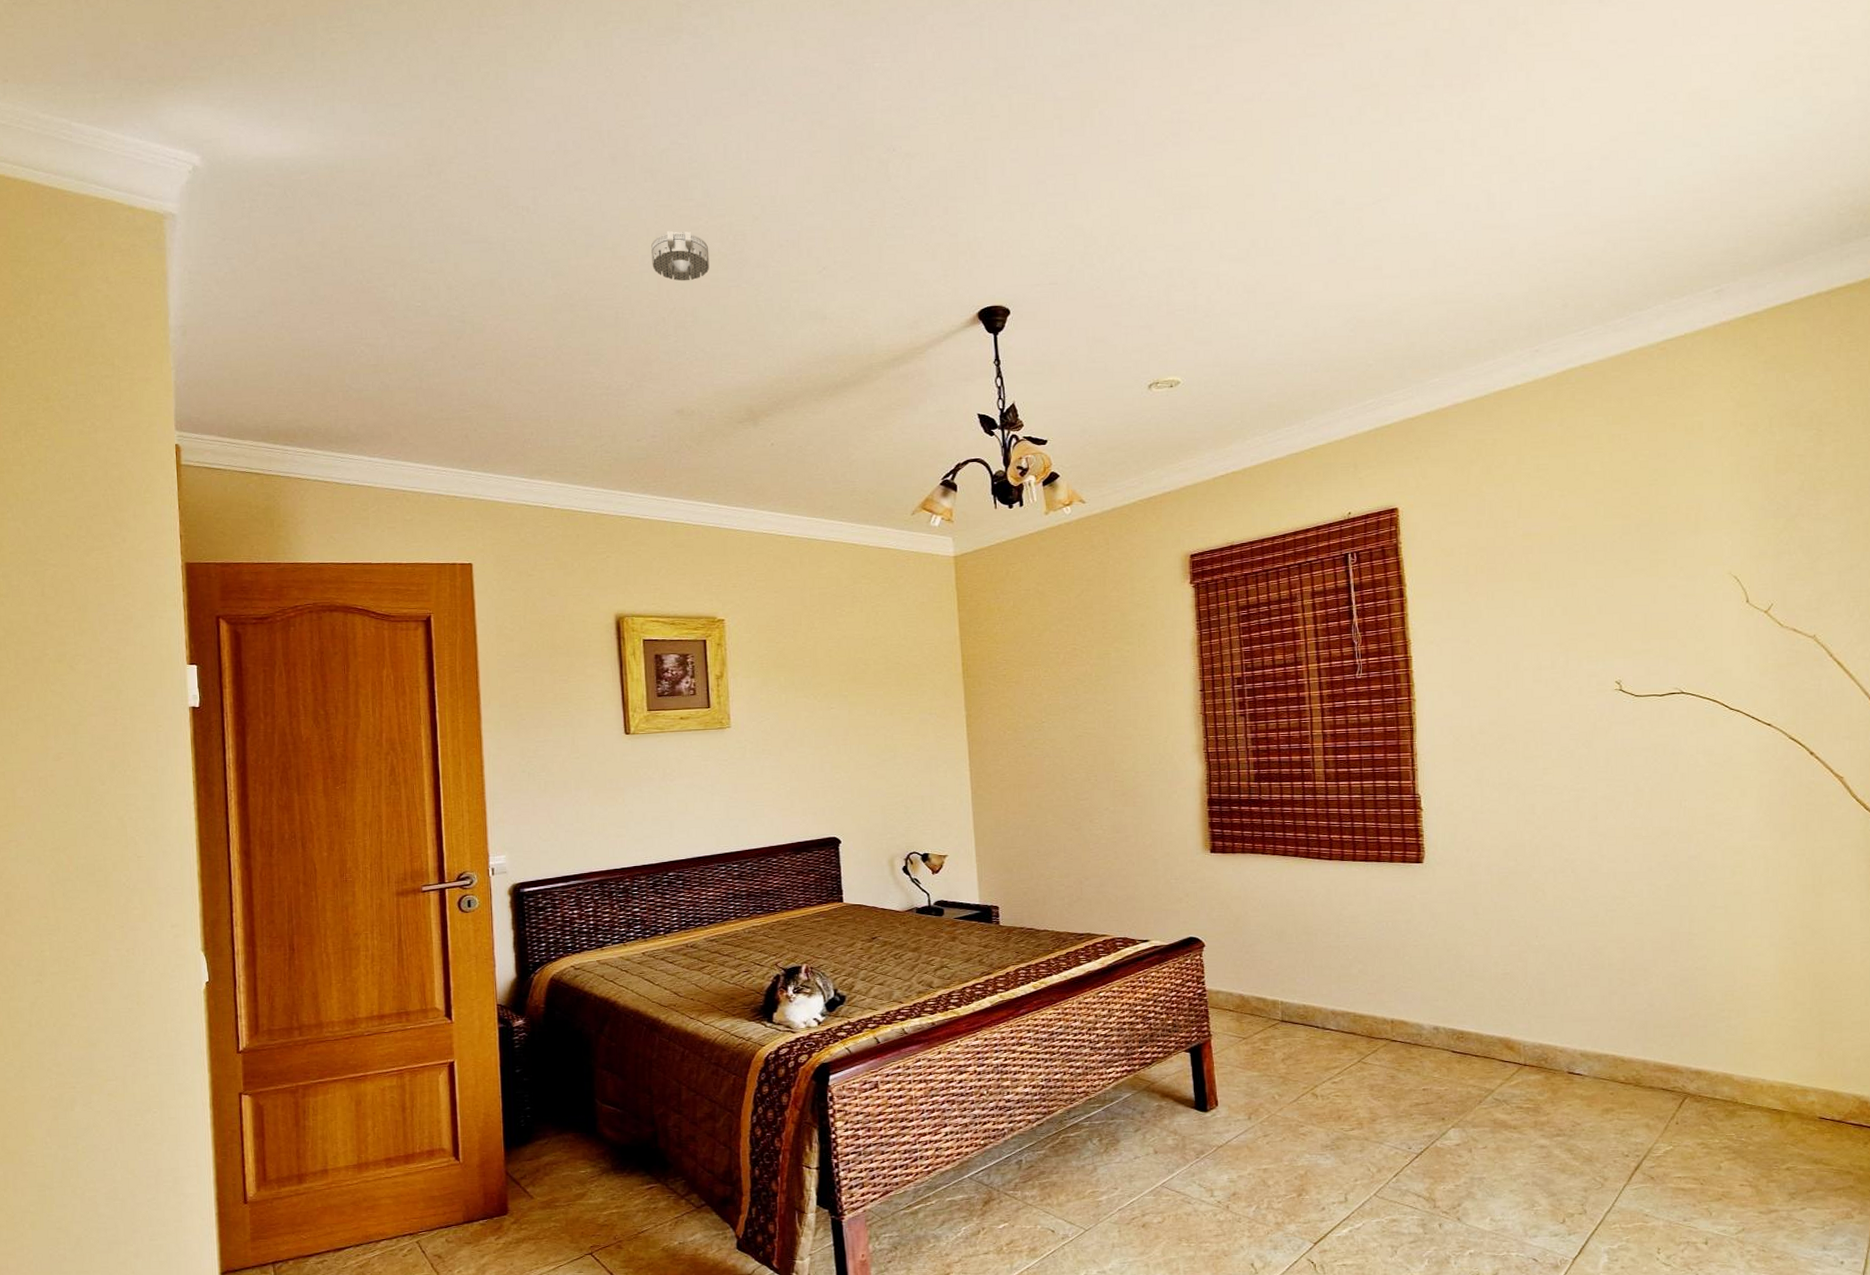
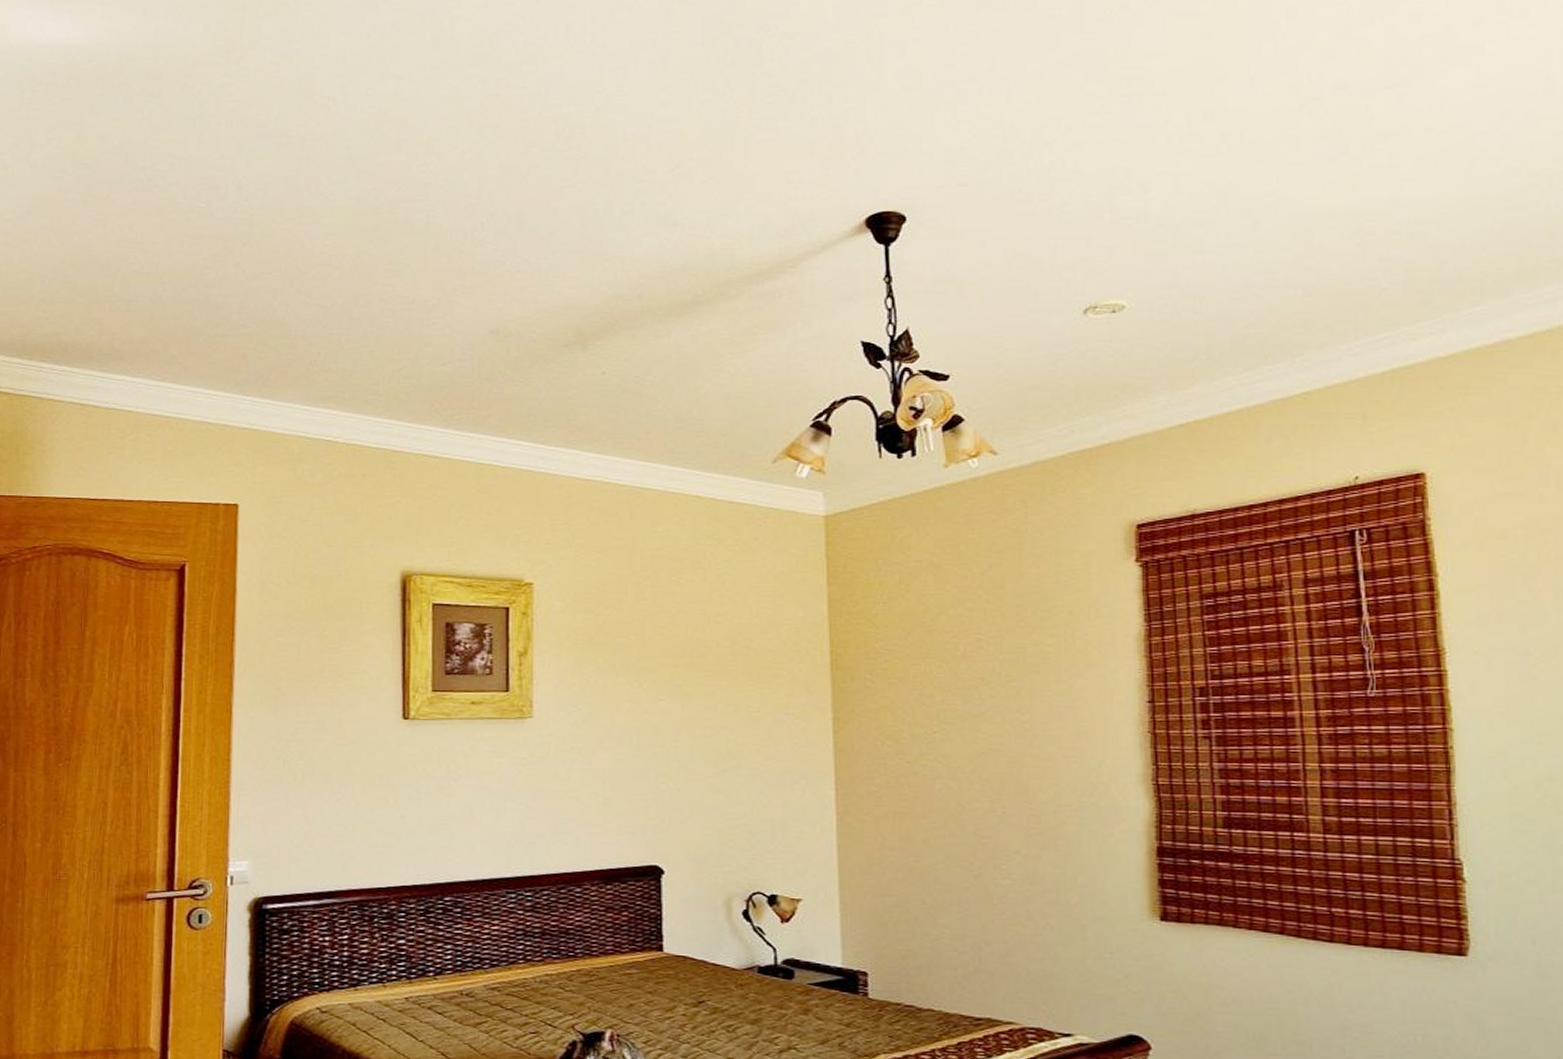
smoke detector: present [651,230,710,281] -> none [473,122,541,181]

